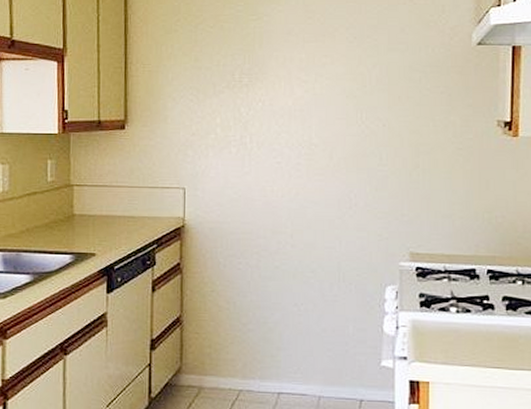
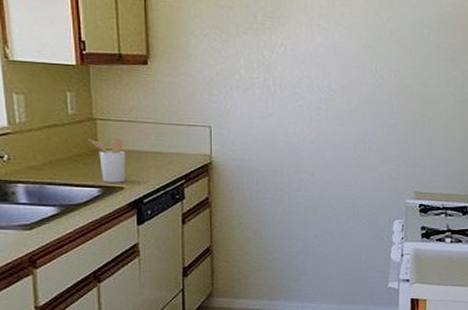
utensil holder: none [64,203,99,249] -> present [88,137,126,183]

